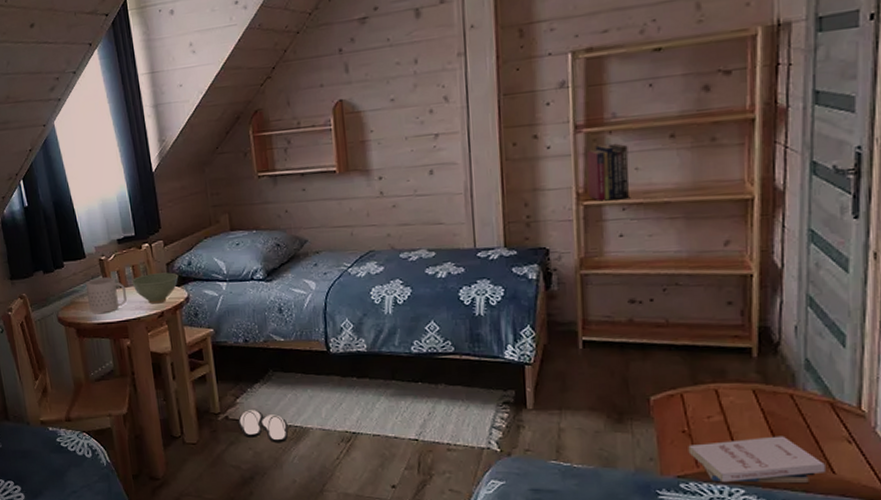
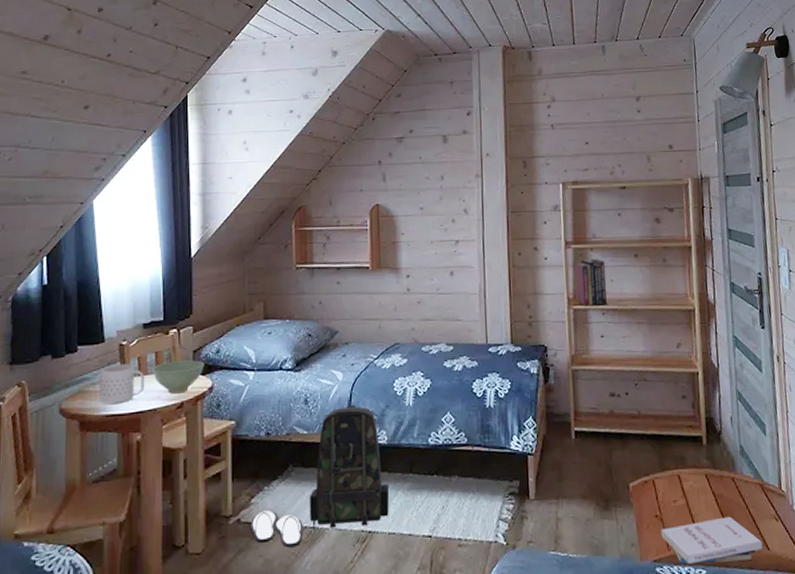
backpack: none [291,313,372,430] -> present [309,404,390,531]

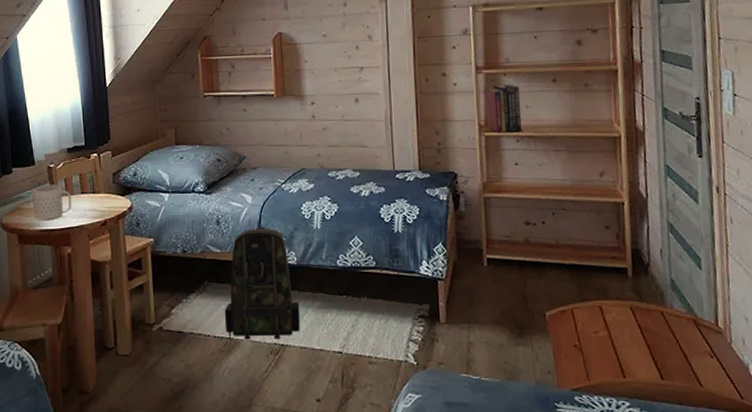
bowl: present [151,360,205,394] -> none [77,182,124,213]
slippers: present [251,510,303,547] -> none [172,321,220,354]
books: present [661,516,763,565] -> none [580,350,695,396]

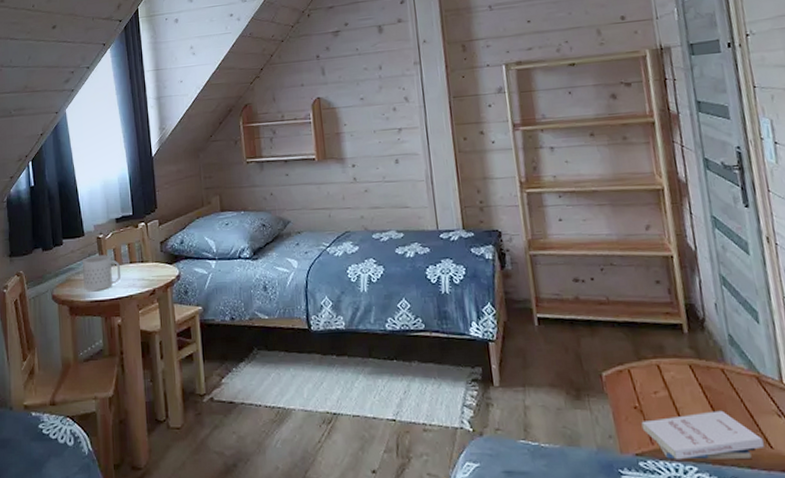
backpack: present [224,226,300,342] -> none [274,291,352,411]
books: present [486,84,522,133] -> none [525,139,563,190]
books: none [580,350,695,396] -> present [641,410,764,460]

